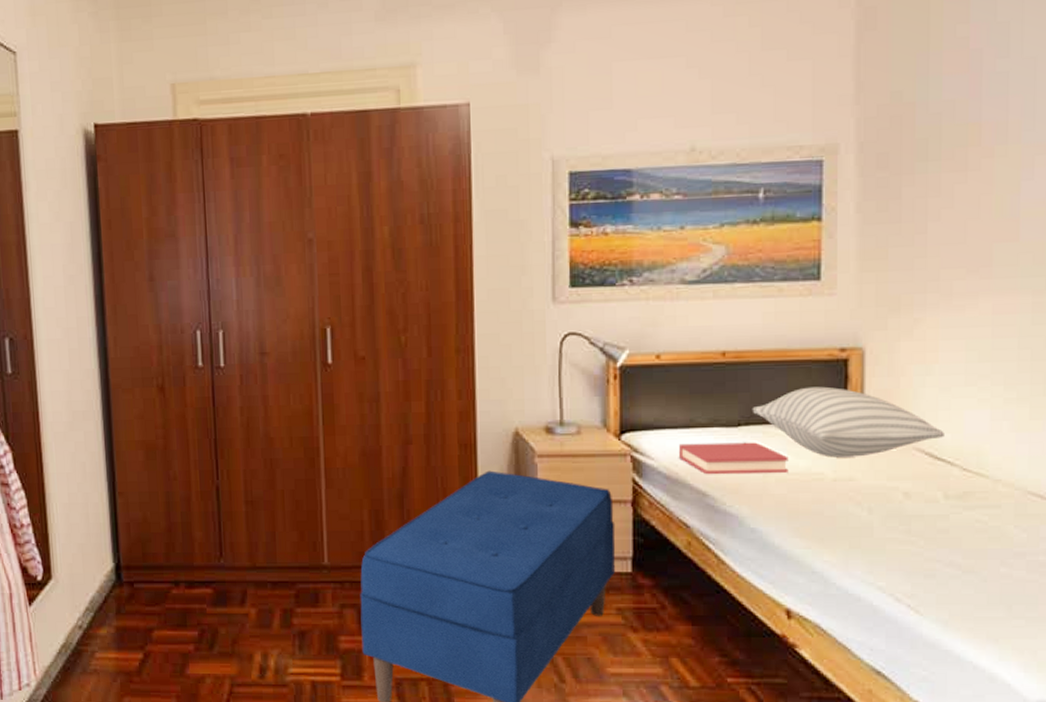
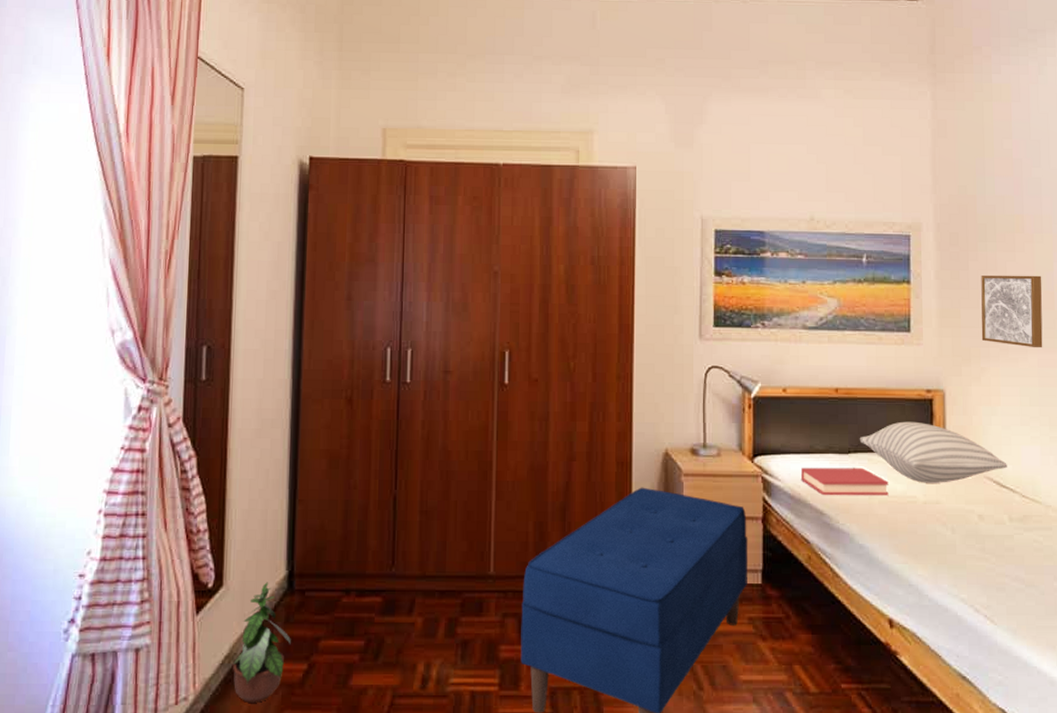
potted plant: none [70,574,124,689] -> present [233,582,291,703]
wall art: none [916,199,1004,291] -> present [981,275,1043,348]

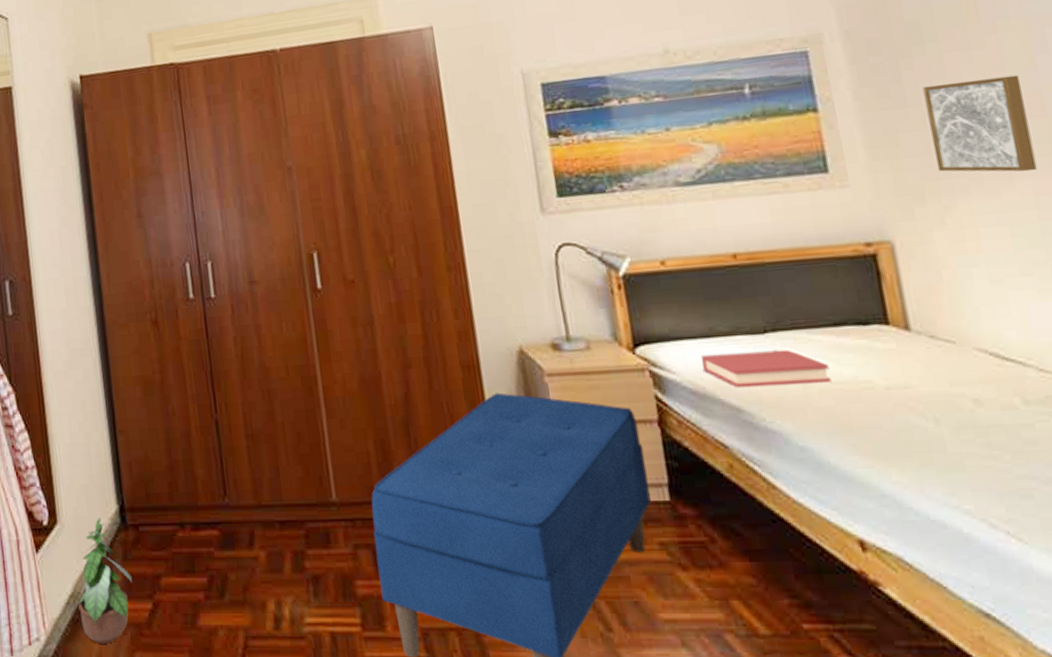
pillow: present [859,421,1007,483] -> none [776,285,1008,363]

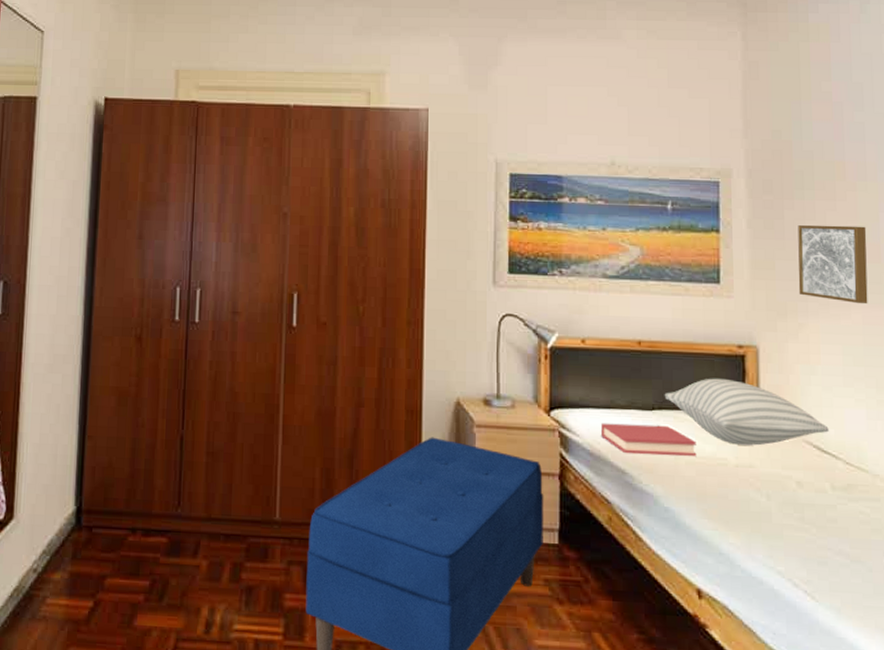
potted plant: present [78,517,132,644] -> none [21,517,78,638]
pillow: none [776,285,1008,363] -> present [664,378,829,446]

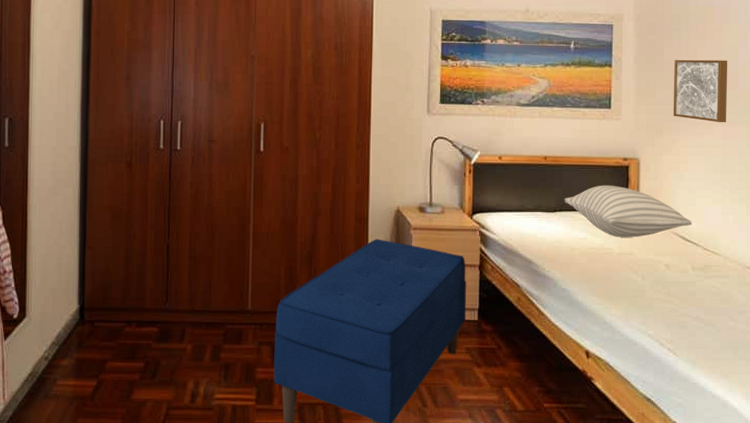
hardback book: present [600,423,697,457] -> none [512,223,589,248]

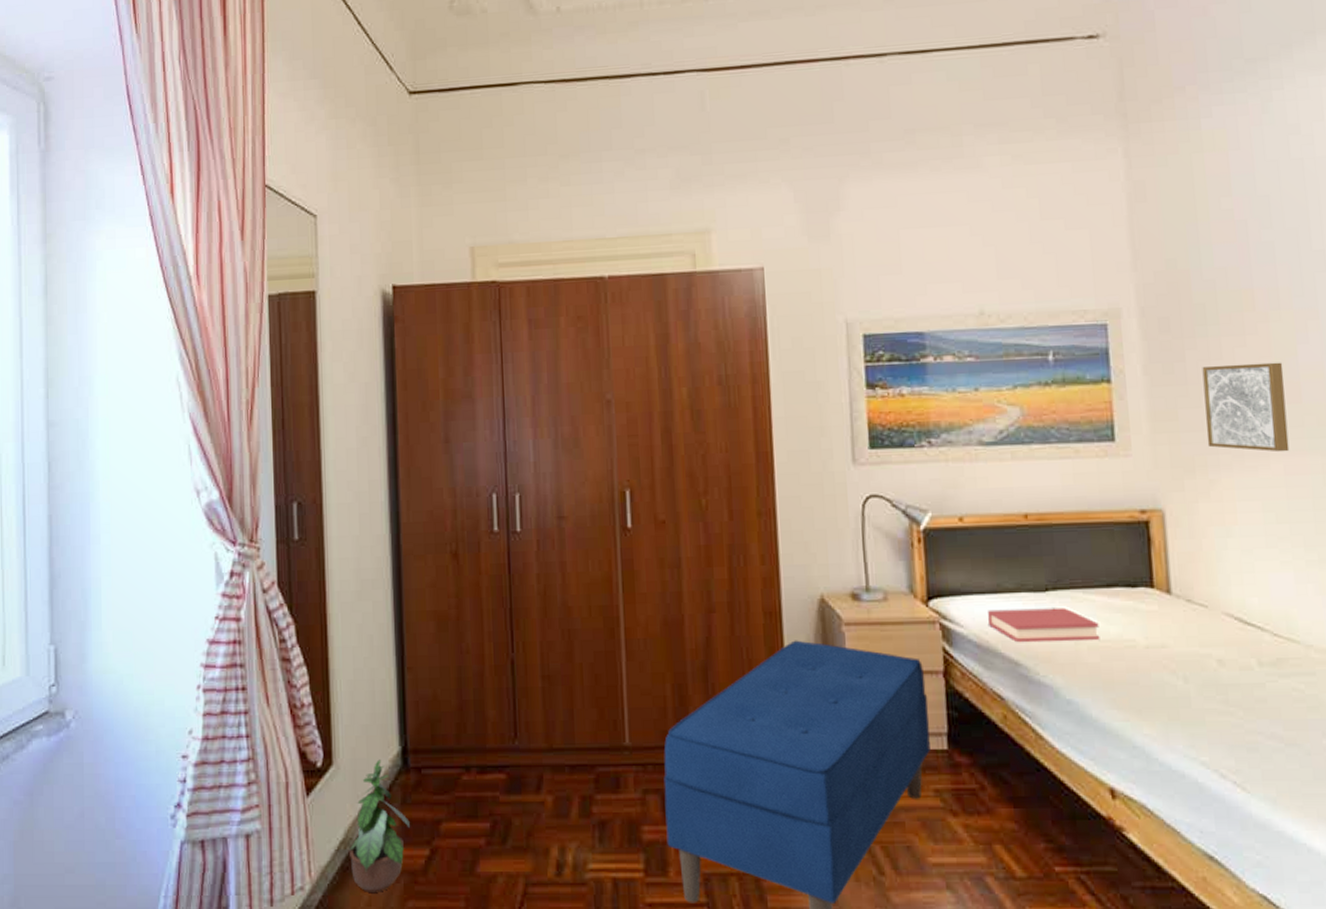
potted plant: none [35,314,83,412] -> present [349,759,410,892]
hardback book: none [512,223,589,248] -> present [987,608,1100,643]
pillow: present [564,185,692,238] -> none [1058,549,1252,623]

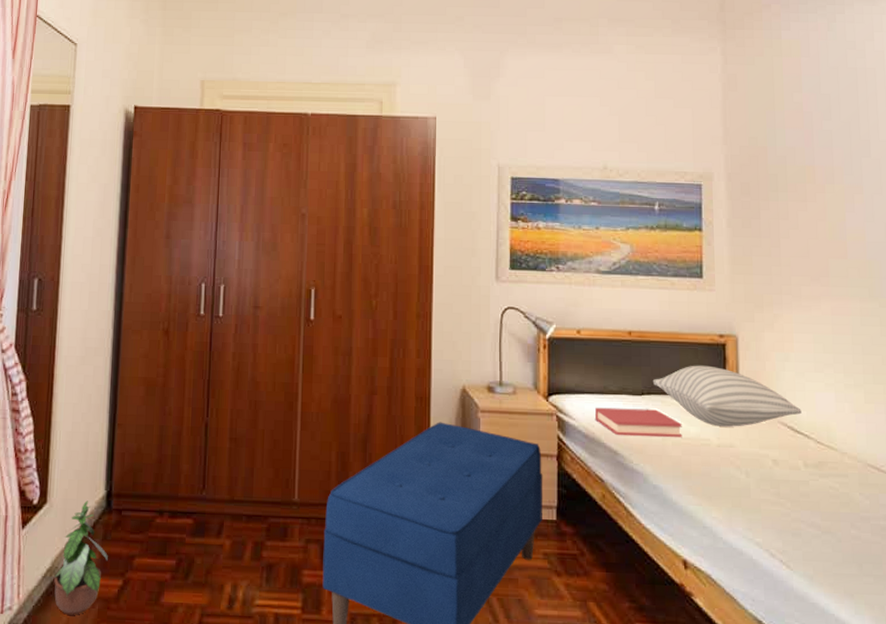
pillow: none [1058,549,1252,623] -> present [652,365,801,427]
wall art: present [1202,362,1290,453] -> none [772,224,836,297]

